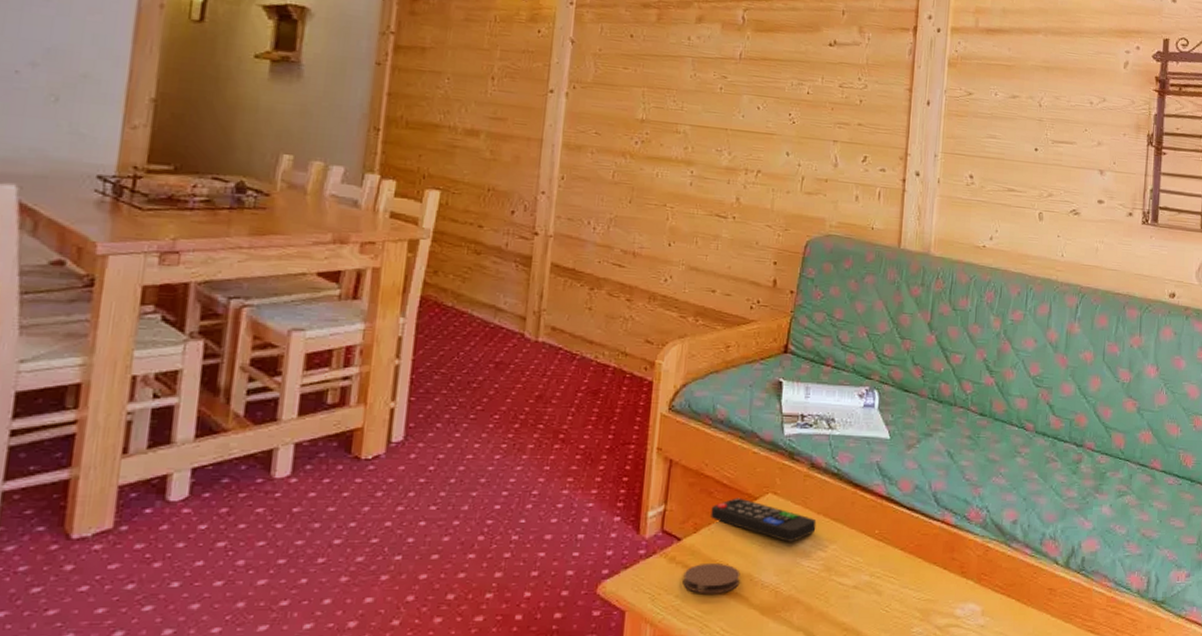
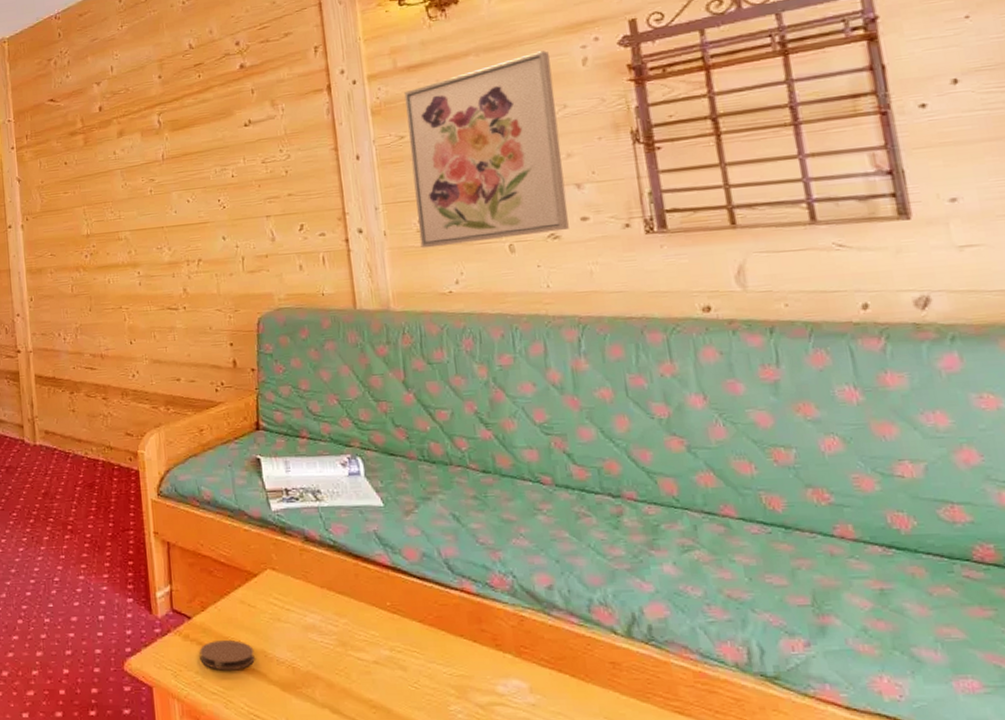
remote control: present [711,498,817,542] -> none [214,575,322,617]
wall art: none [967,46,1101,209] -> present [404,51,569,249]

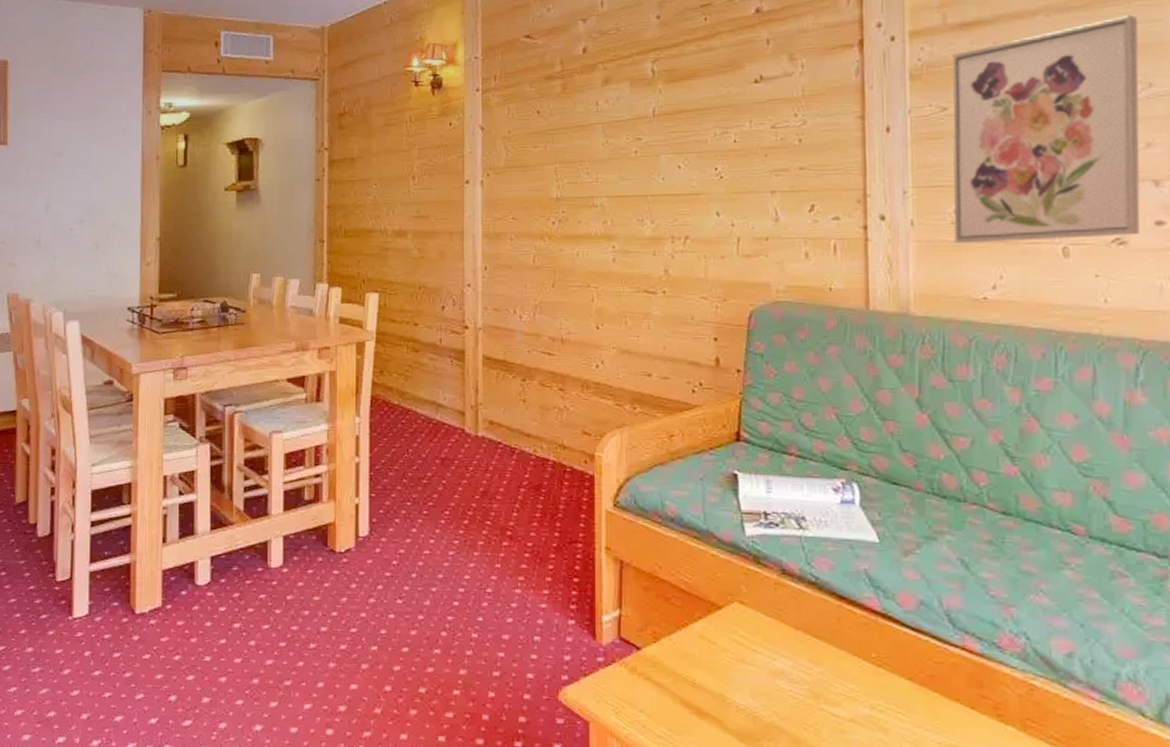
coaster: present [199,639,255,671] -> none [647,677,711,713]

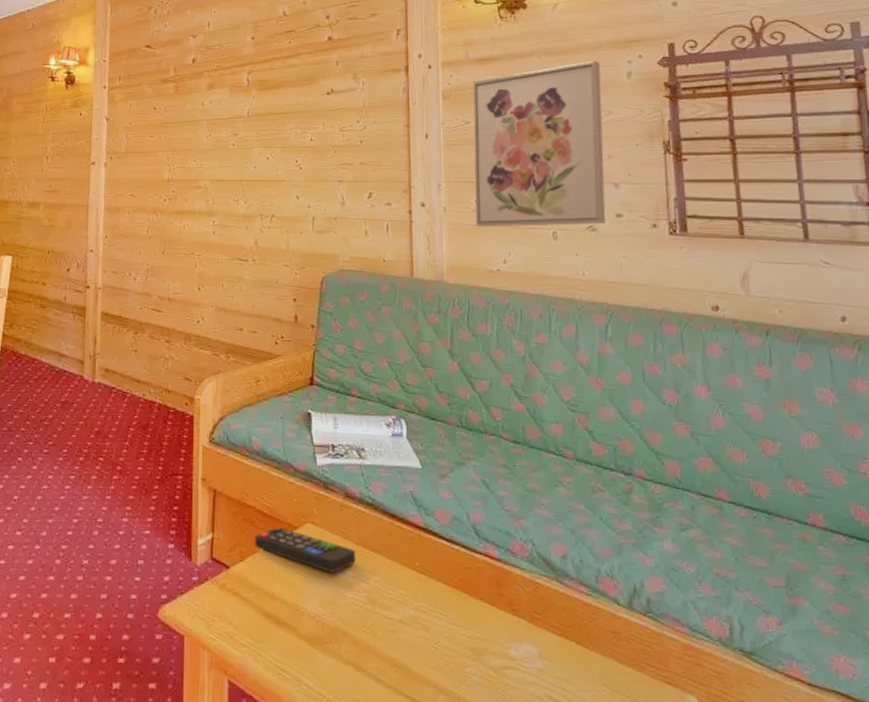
remote control: none [670,605,795,661] -> present [255,527,356,573]

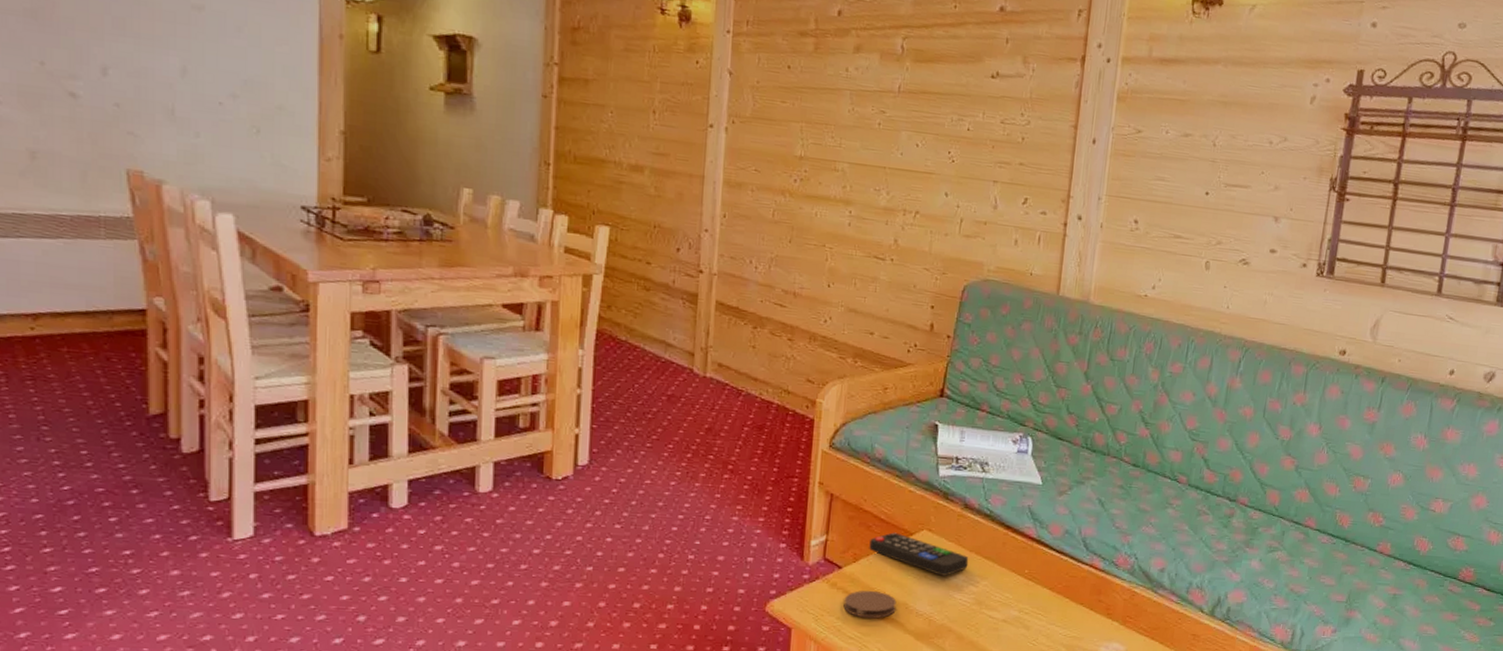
coaster: none [234,591,287,623] -> present [843,590,897,619]
wall art: present [473,61,606,227] -> none [1130,78,1286,259]

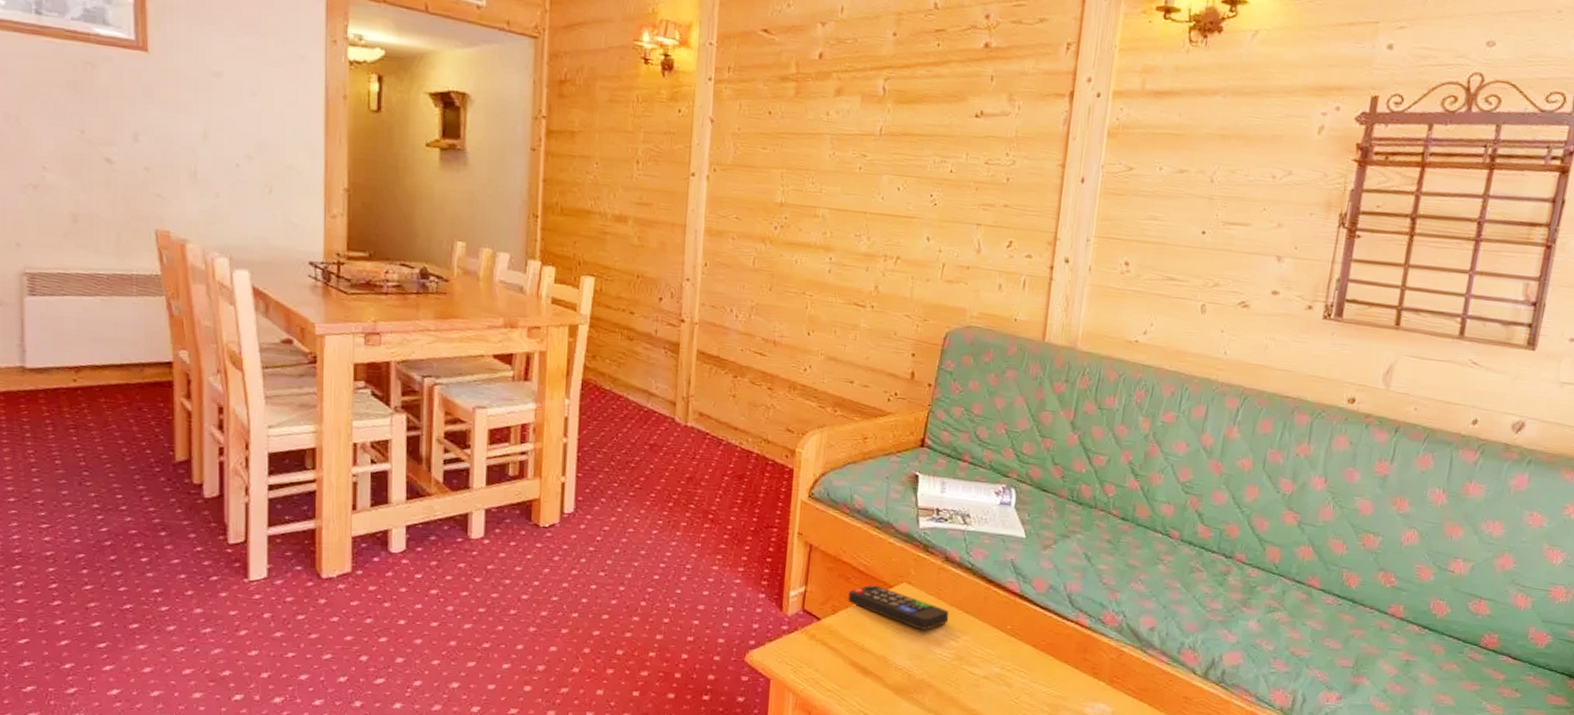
coaster: present [843,590,897,619] -> none [822,642,876,672]

